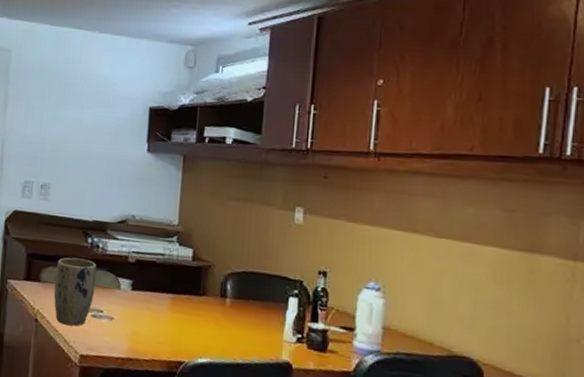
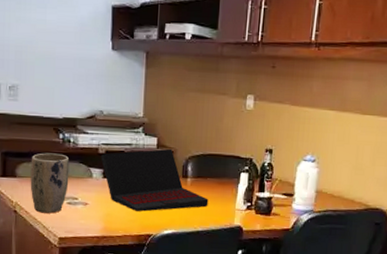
laptop: none [130,262,251,335] -> present [100,148,209,212]

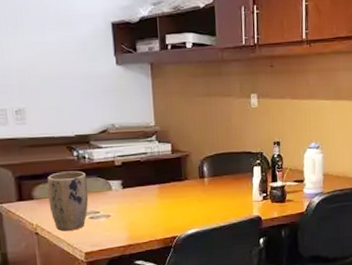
laptop: present [100,148,209,212] -> none [117,152,227,217]

